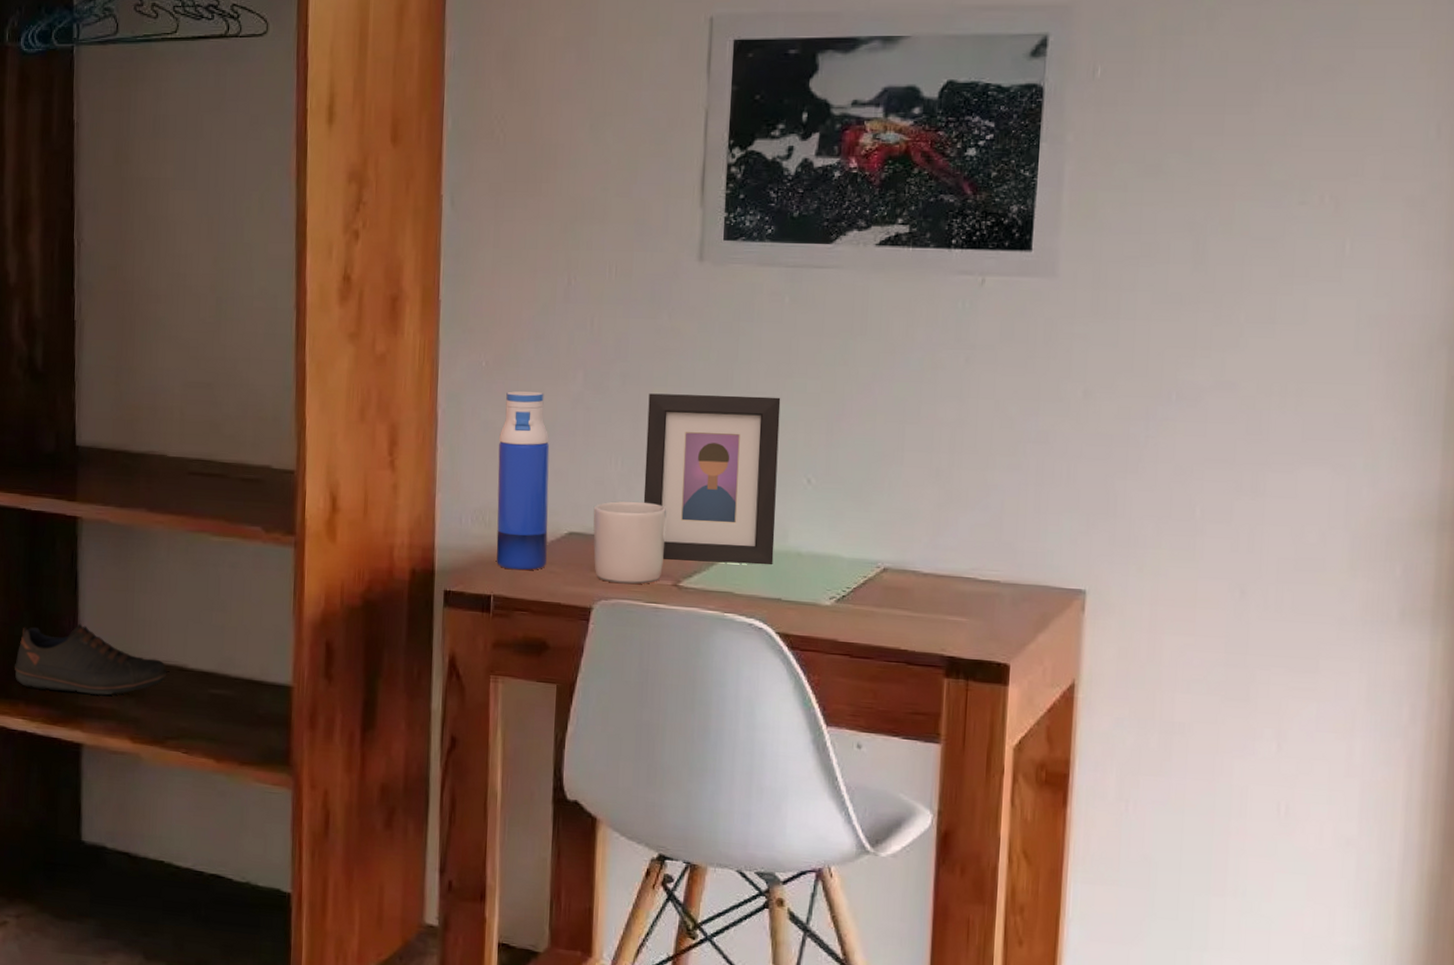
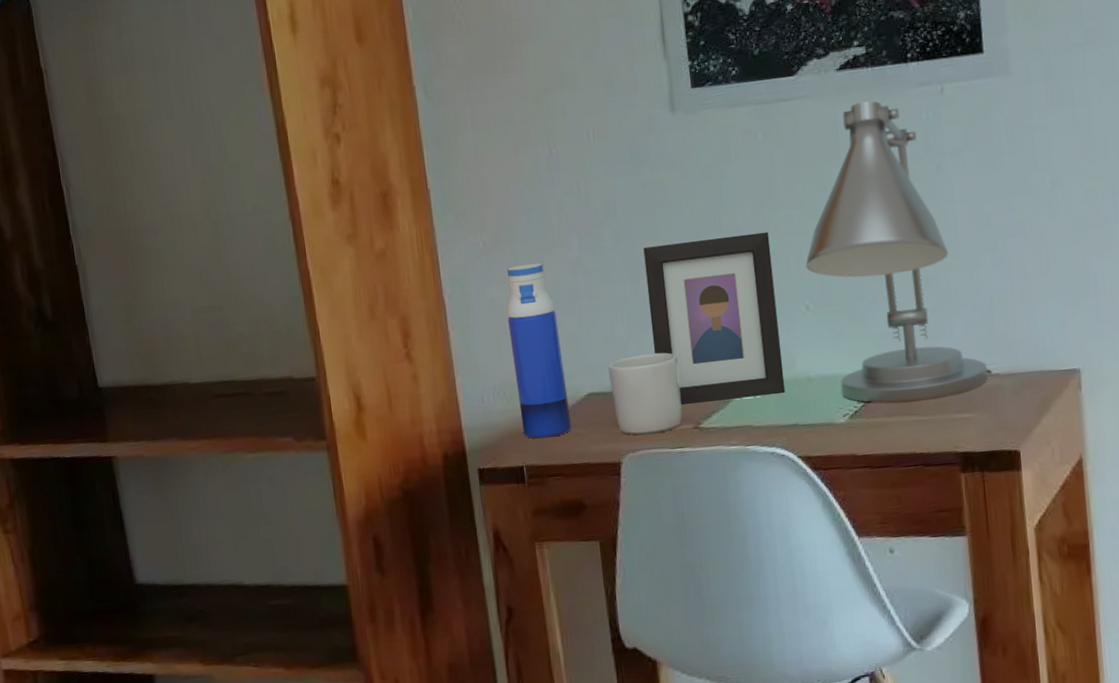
shoe: present [14,623,168,696] -> none [75,559,225,630]
desk lamp: none [814,281,993,596] -> present [806,100,992,403]

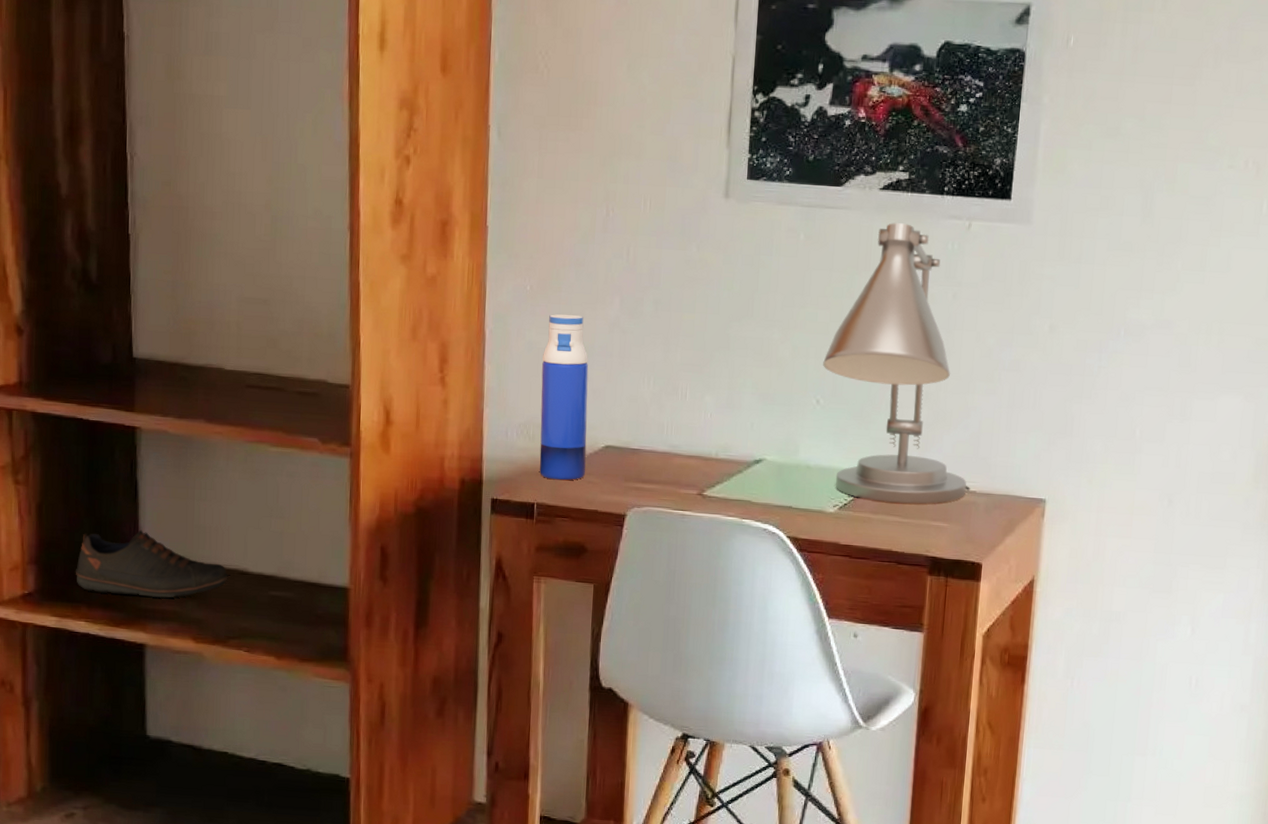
shoe: none [75,559,225,630] -> present [75,529,228,599]
mug: present [607,352,683,436] -> none [627,417,694,494]
picture frame: present [643,232,786,406] -> none [672,319,795,477]

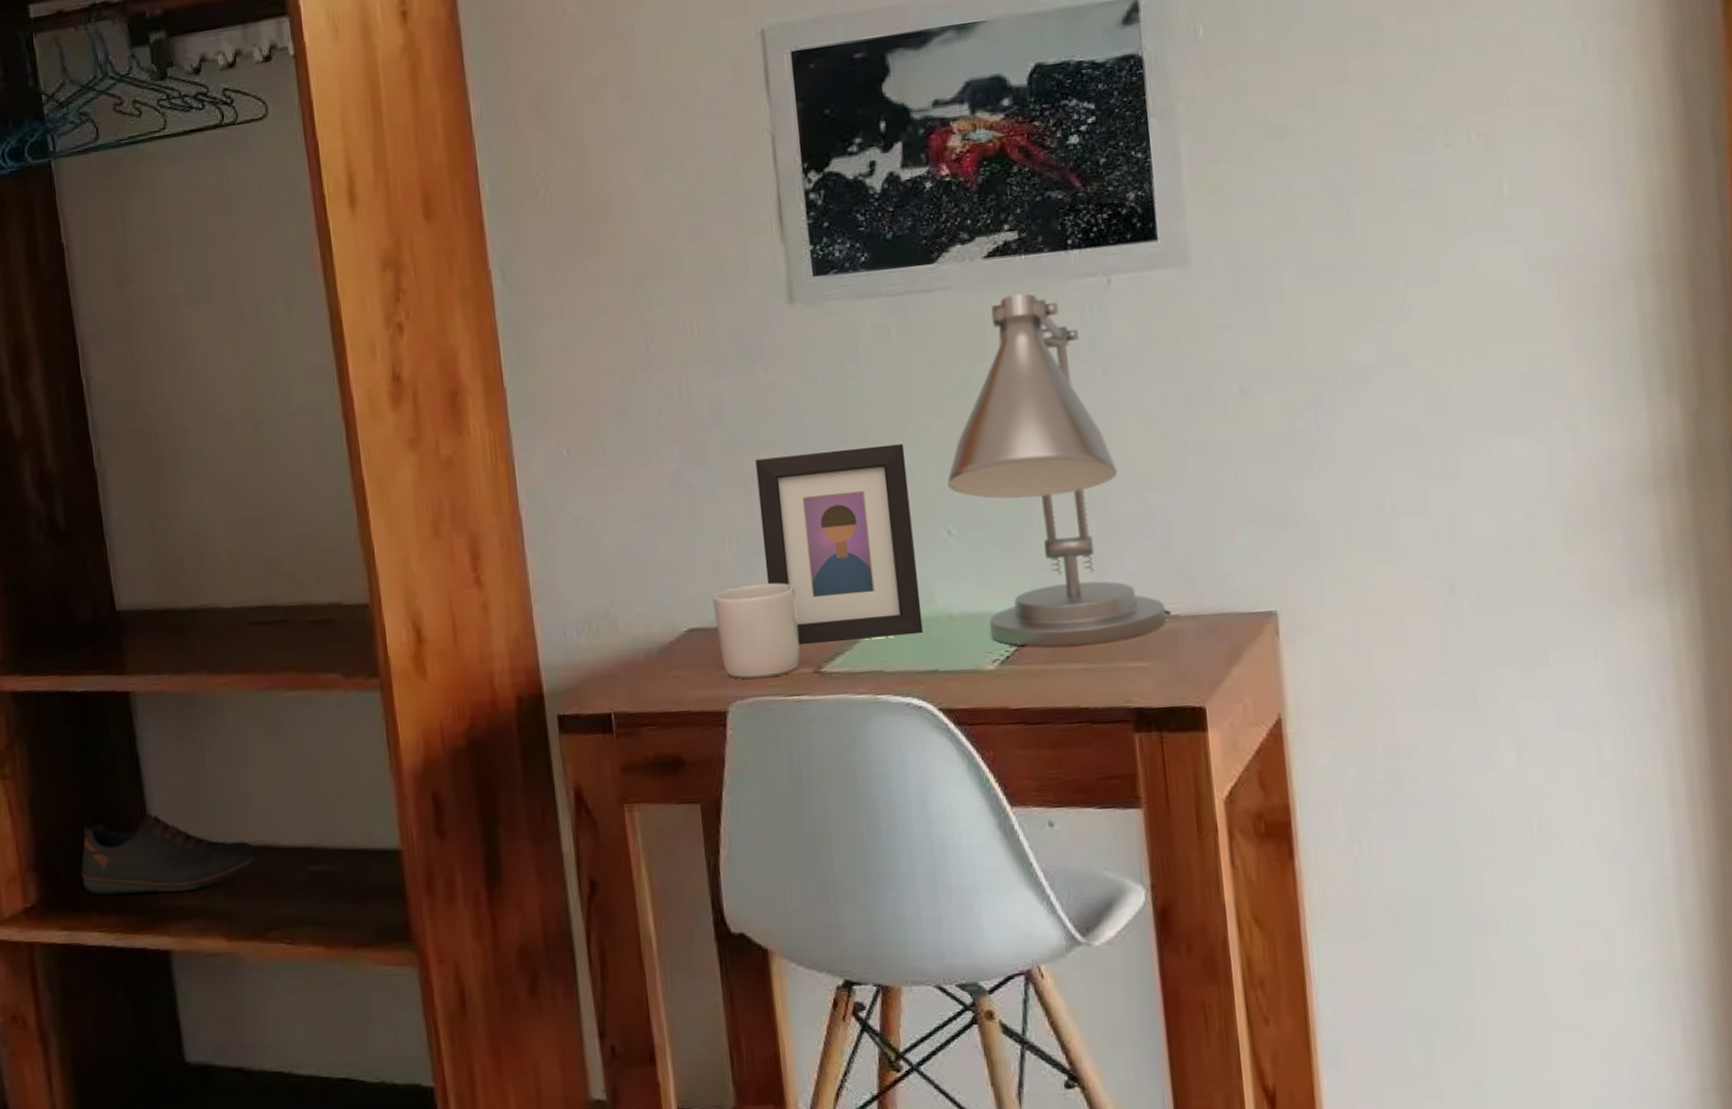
water bottle: present [539,314,589,481] -> none [594,475,669,681]
mug: none [627,417,694,494] -> present [712,582,801,680]
picture frame: none [672,319,795,477] -> present [755,443,924,645]

